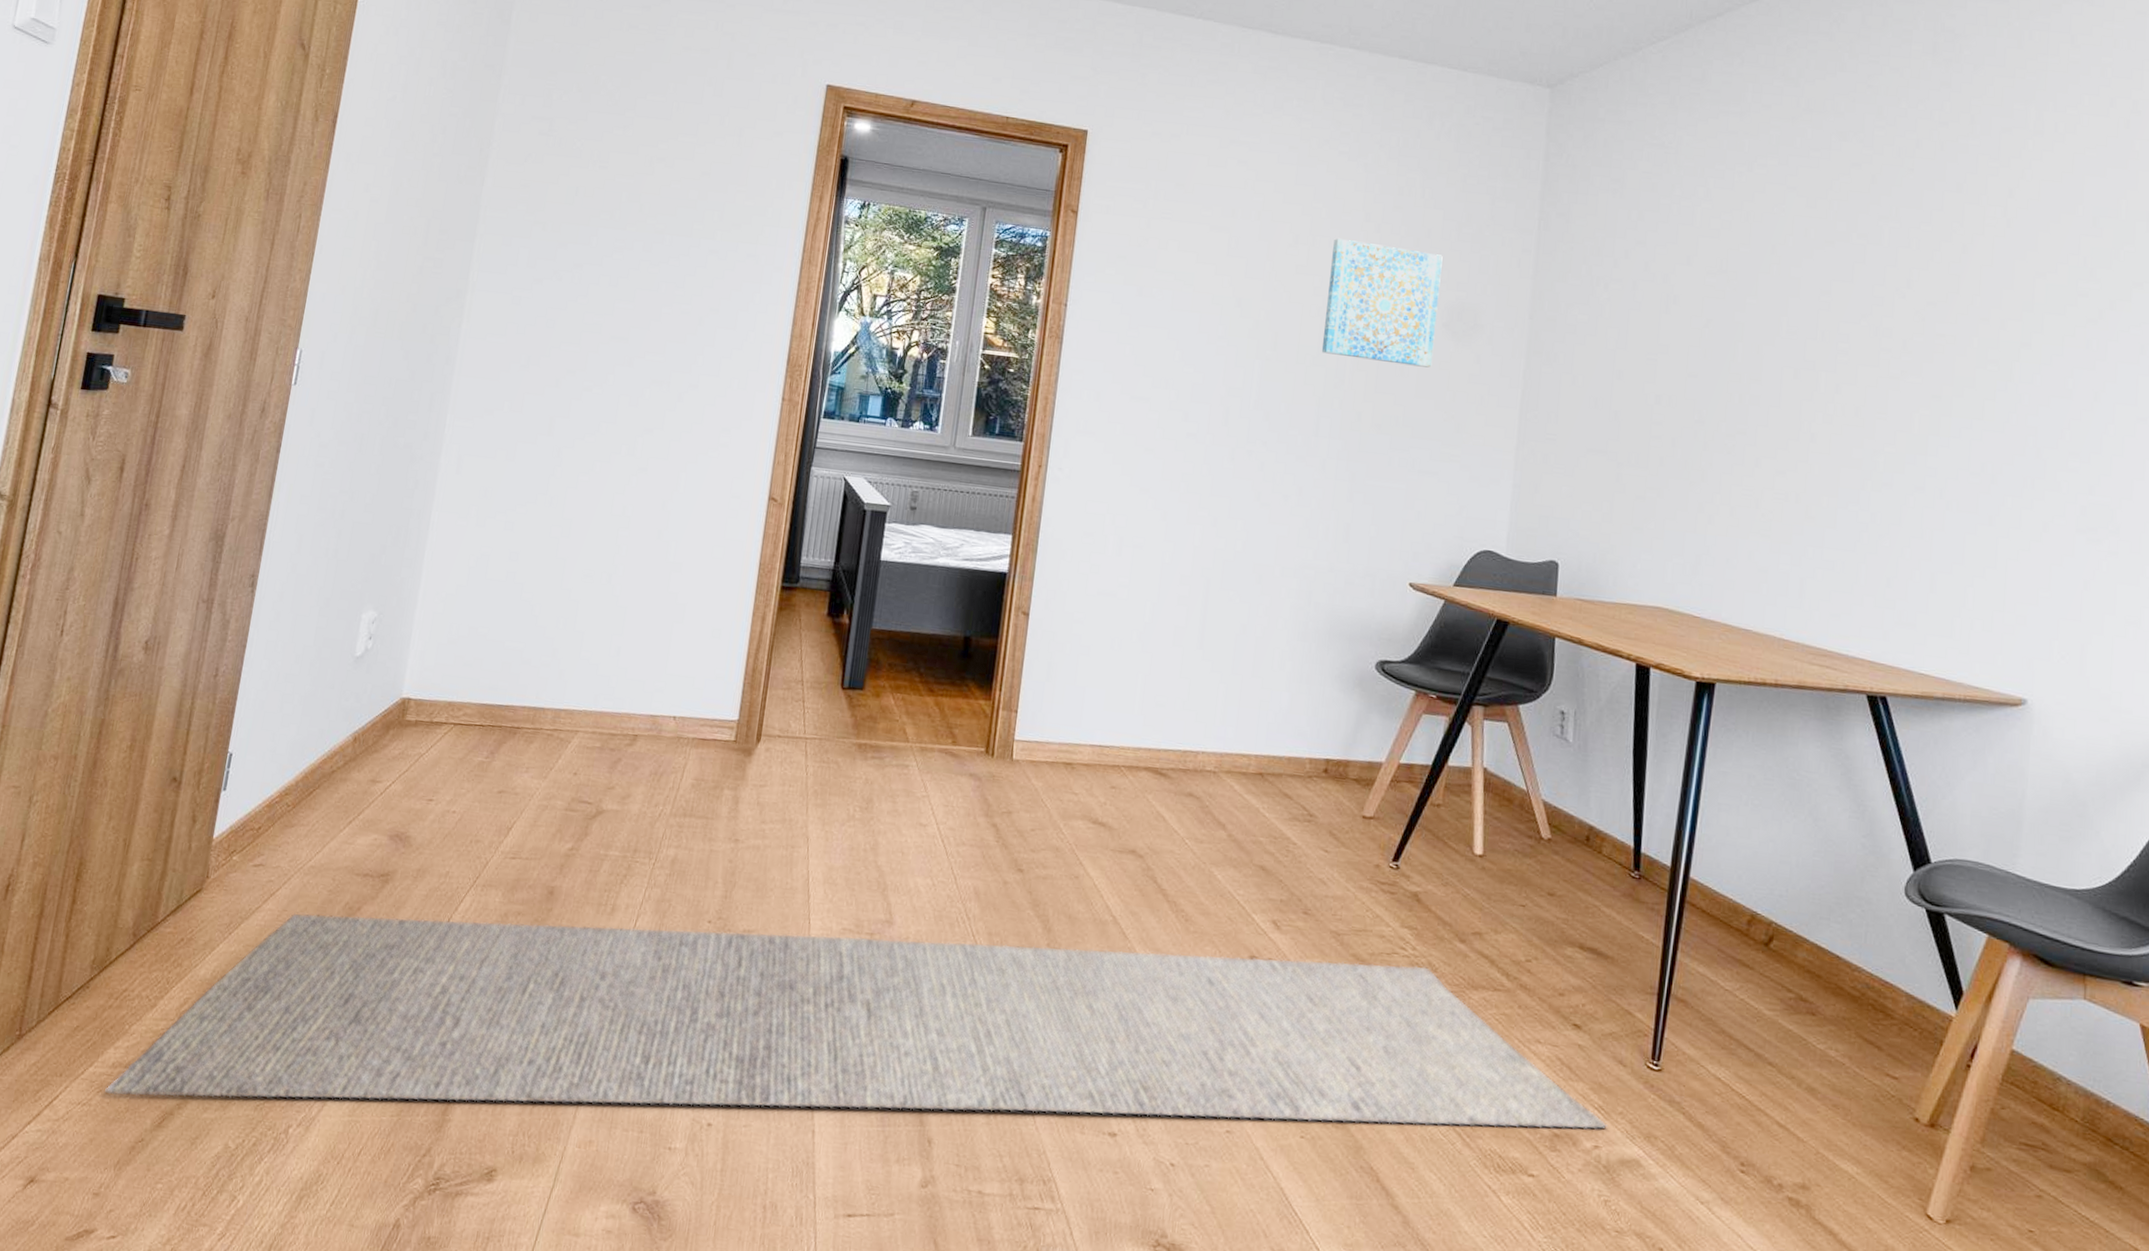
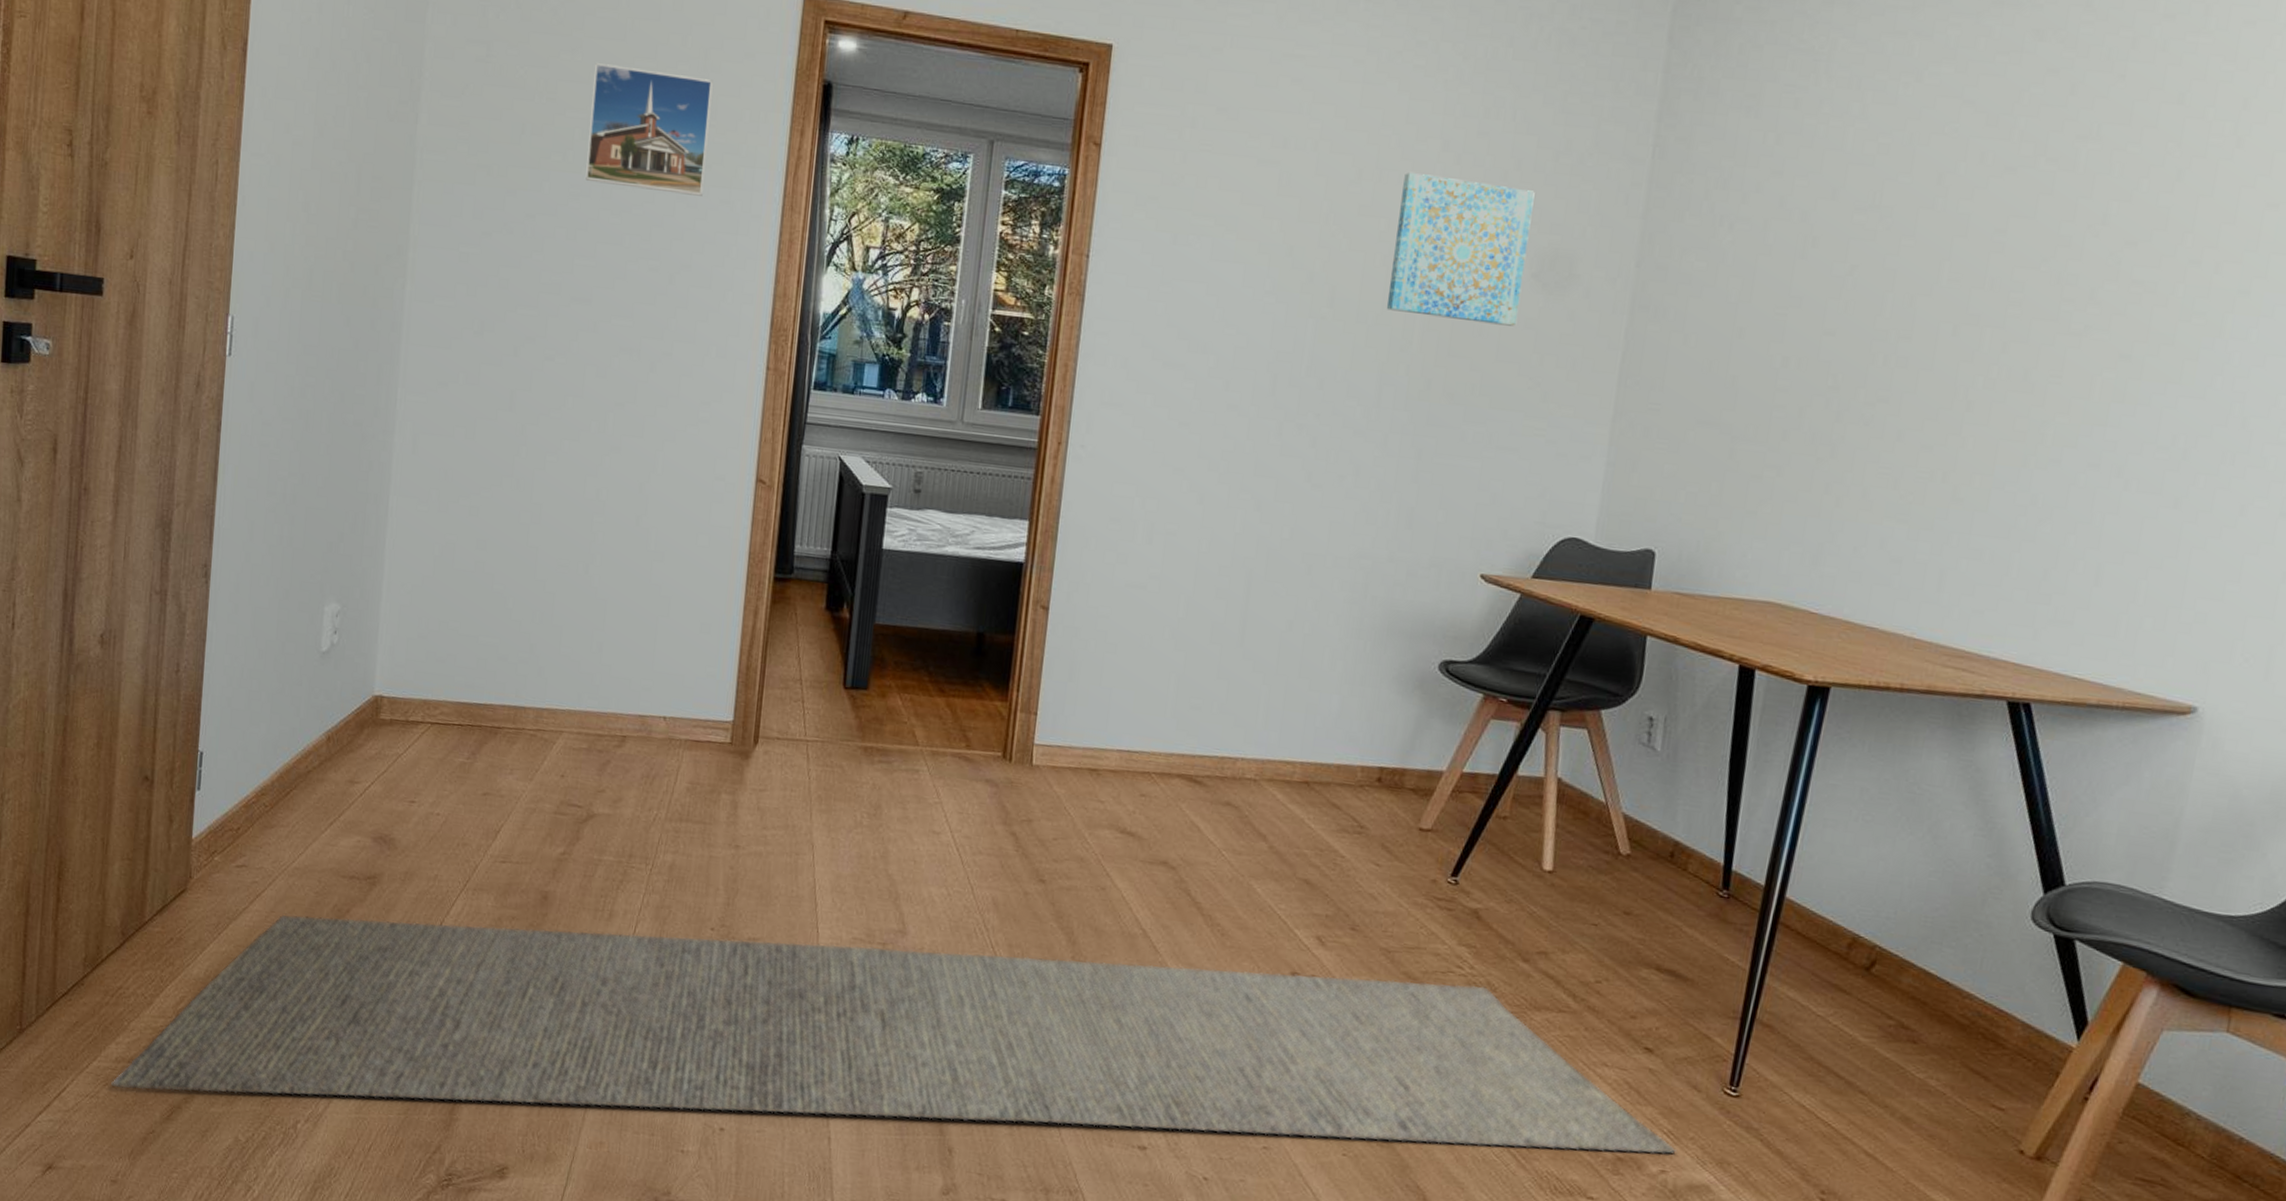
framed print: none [629,138,746,251] -> present [585,63,713,196]

